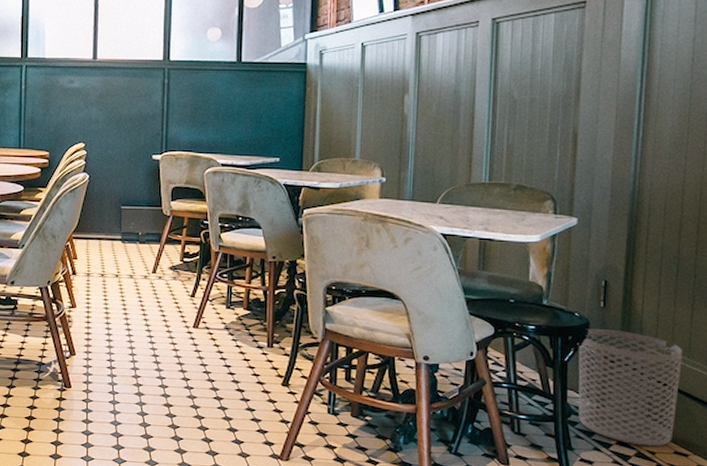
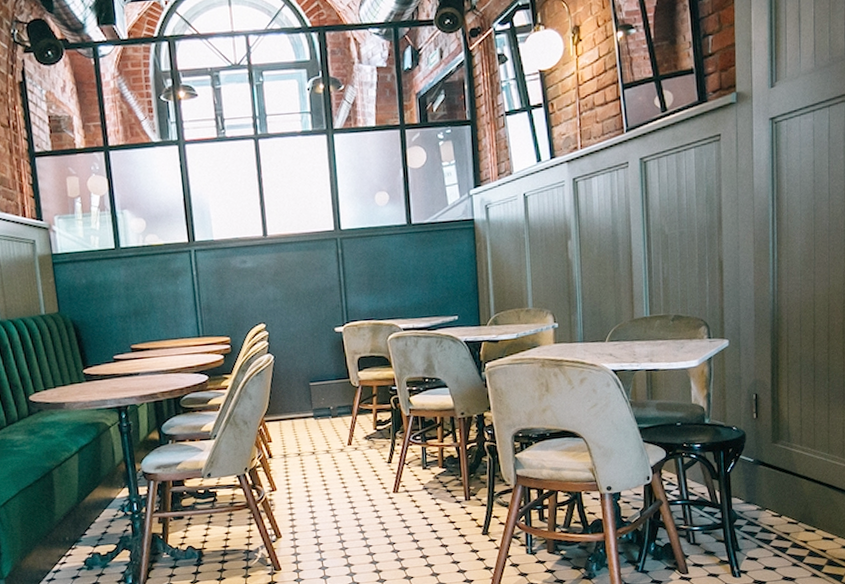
waste bin: present [578,329,683,447] -> none [737,437,824,538]

